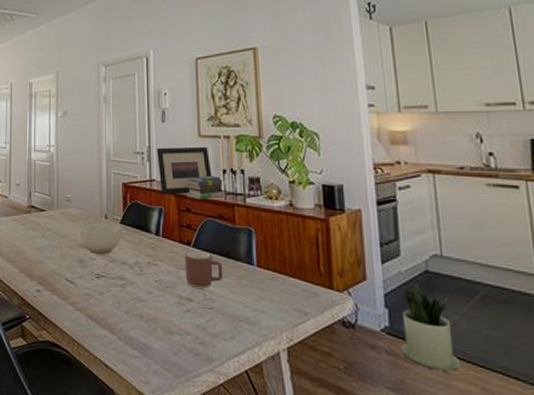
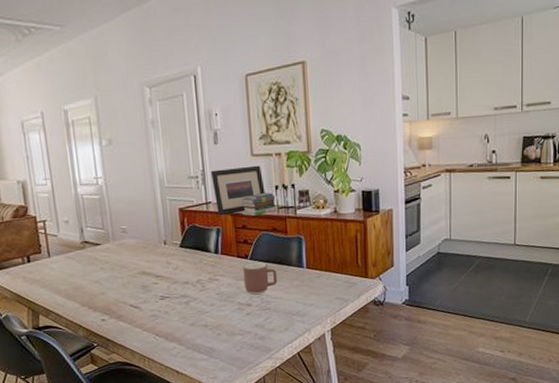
bowl: present [79,221,122,254] -> none [138,247,183,278]
planter: present [400,283,461,372] -> none [416,263,457,325]

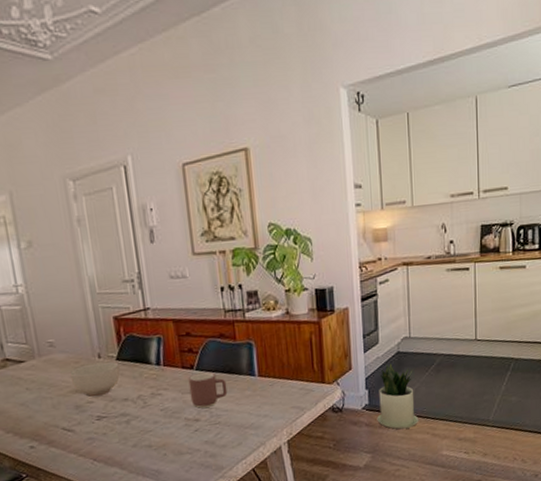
bowl: none [138,247,183,278] -> present [69,361,121,397]
picture frame: present [210,165,265,216] -> none [147,265,210,323]
books: present [242,192,277,216] -> none [185,294,223,322]
planter: none [416,263,457,325] -> present [377,363,419,430]

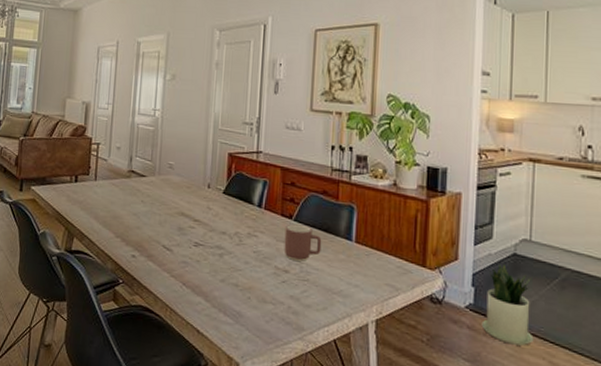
bowl: present [69,361,121,397] -> none [180,190,225,223]

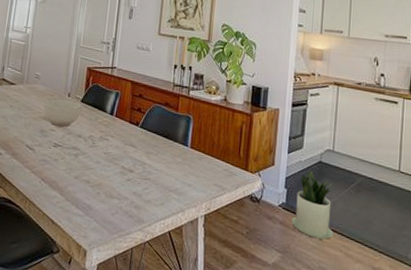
bowl: none [180,190,225,223] -> present [43,98,82,127]
mug: present [284,224,322,261] -> none [130,130,163,163]

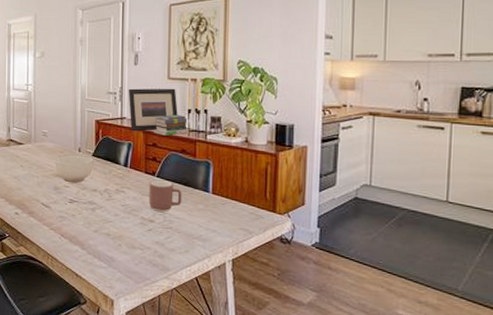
picture frame: none [120,40,165,82] -> present [128,88,178,132]
mug: none [130,130,163,163] -> present [148,180,182,212]
books: none [141,68,172,89] -> present [154,114,188,136]
planter: present [291,170,333,240] -> none [326,207,373,277]

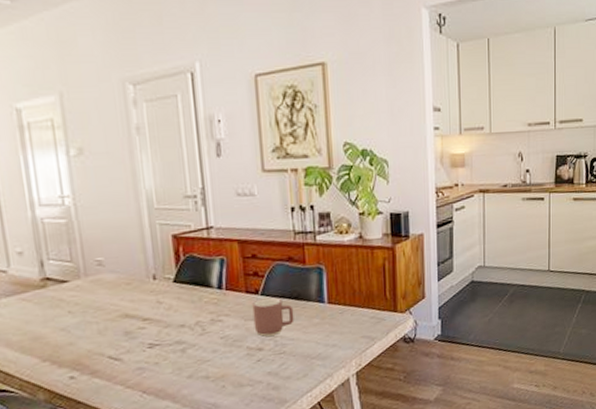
bowl: present [54,154,94,183] -> none [119,282,178,322]
picture frame: present [128,88,178,132] -> none [212,183,279,244]
books: present [154,114,188,136] -> none [251,214,293,243]

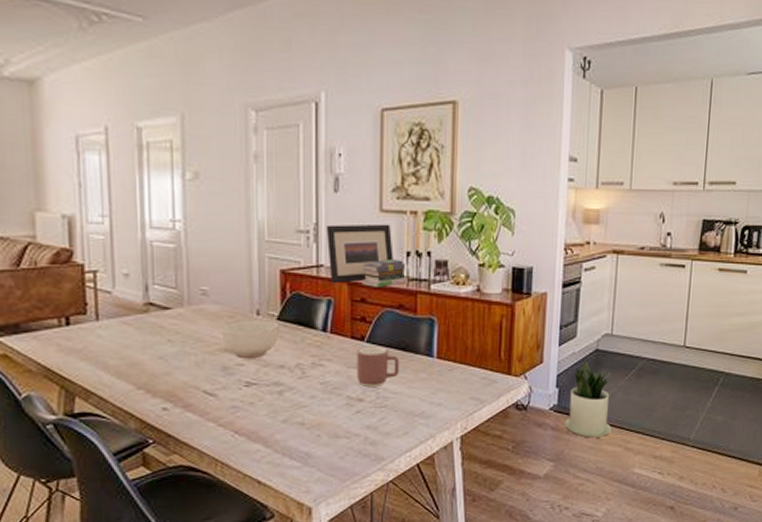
bowl: none [119,282,178,322] -> present [221,319,280,358]
picture frame: none [212,183,279,244] -> present [325,224,394,284]
books: none [251,214,293,243] -> present [362,258,406,287]
planter: none [449,293,491,362] -> present [564,362,612,438]

